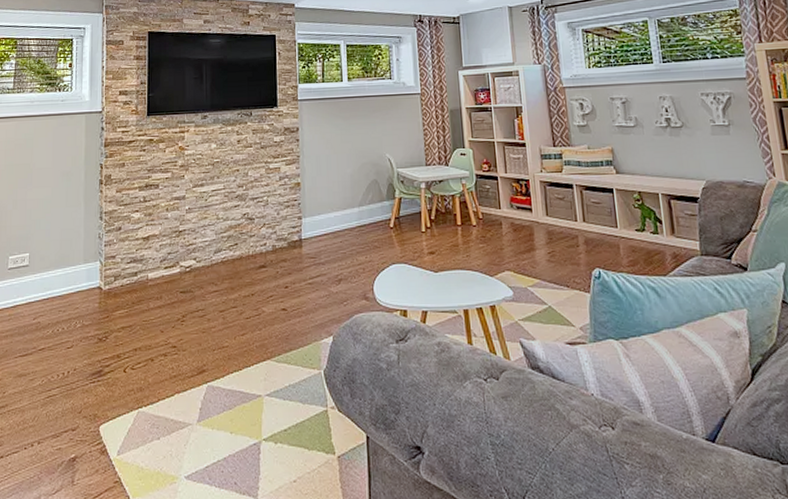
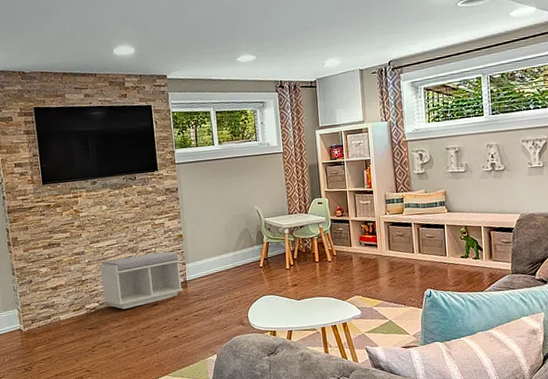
bench: none [200,202,297,270] -> present [98,251,184,309]

